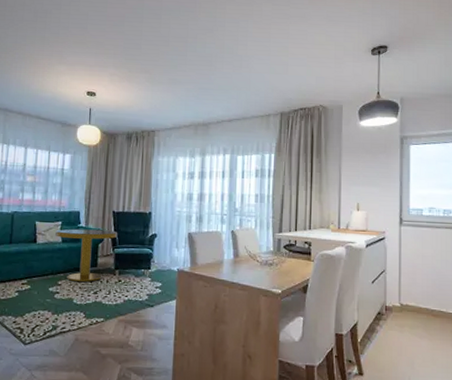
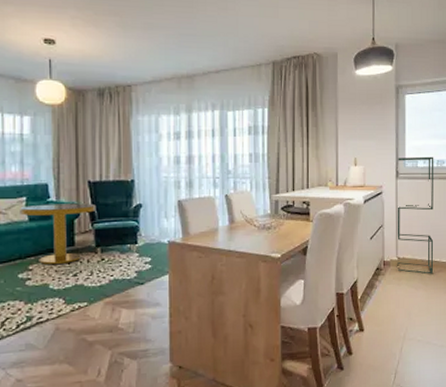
shelving unit: none [400,205,440,324] -> present [397,156,434,274]

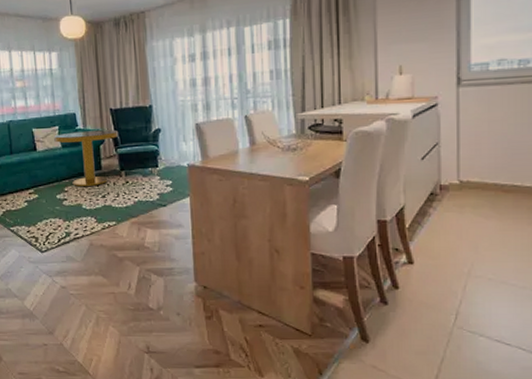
shelving unit: present [397,156,434,274] -> none [458,55,514,201]

